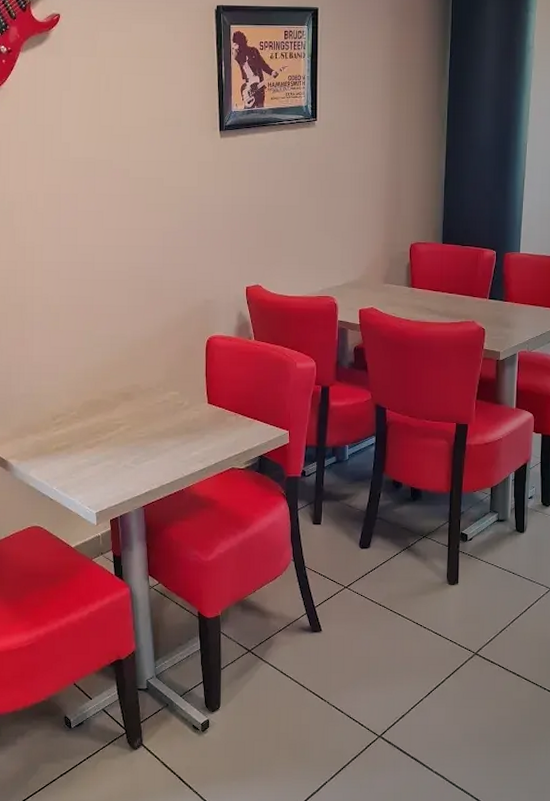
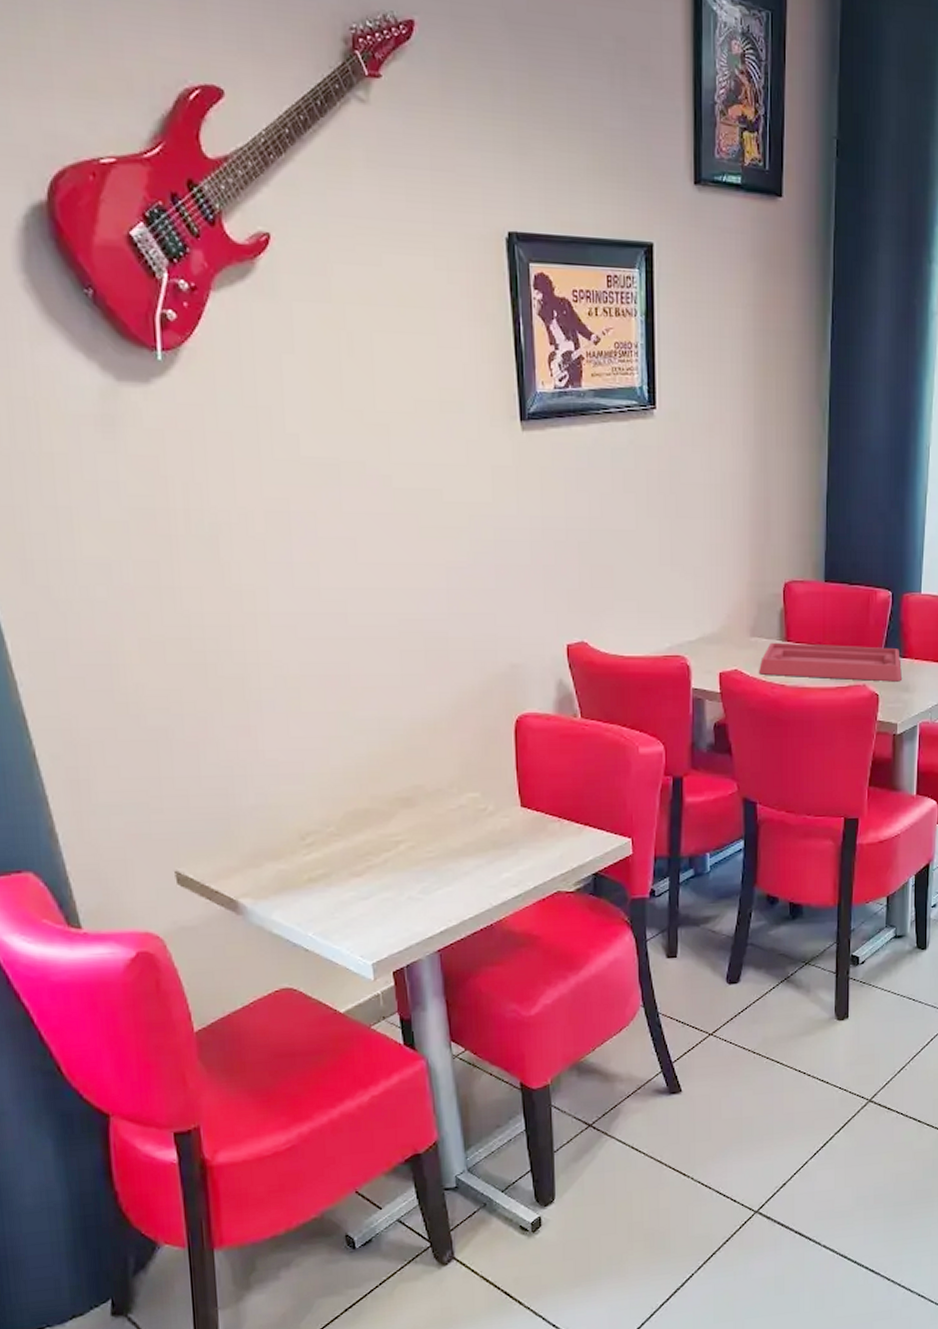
tray: none [390,288,504,320] -> present [759,642,902,682]

